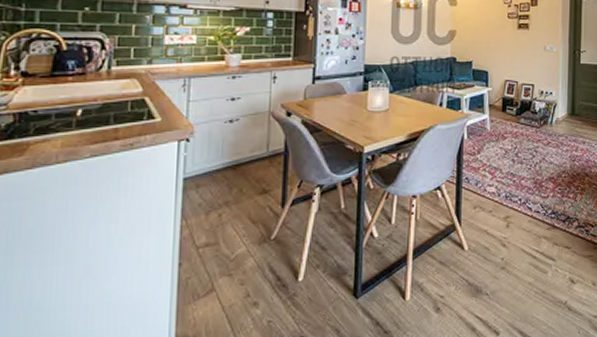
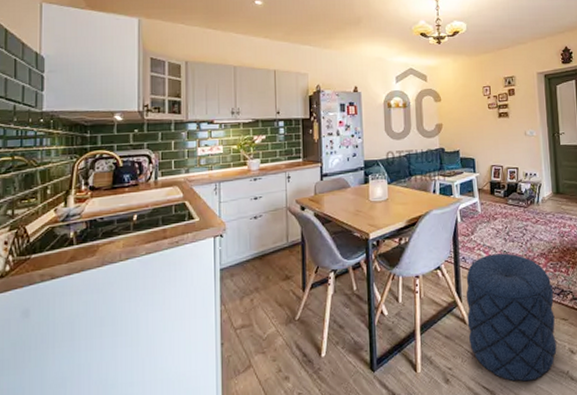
pouf: none [465,175,559,312] -> present [465,253,557,382]

